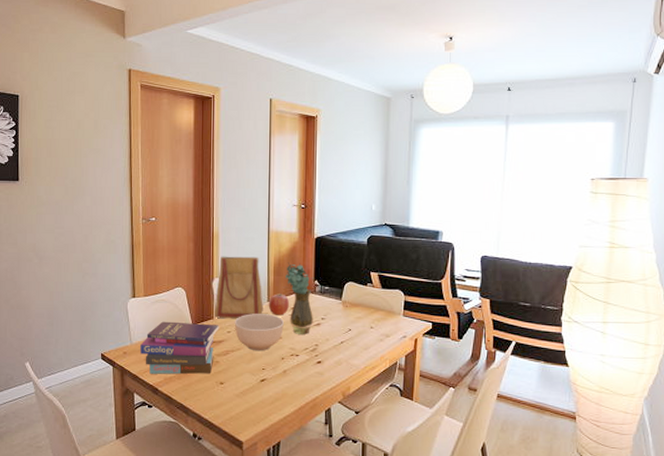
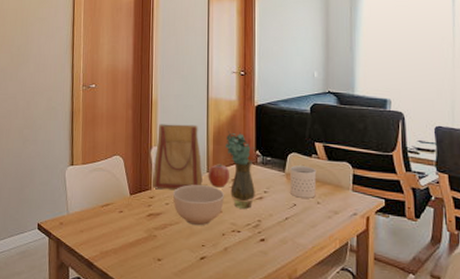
books: present [140,321,219,374] -> none [76,191,157,249]
mug: none [346,294,371,324] -> present [290,165,317,198]

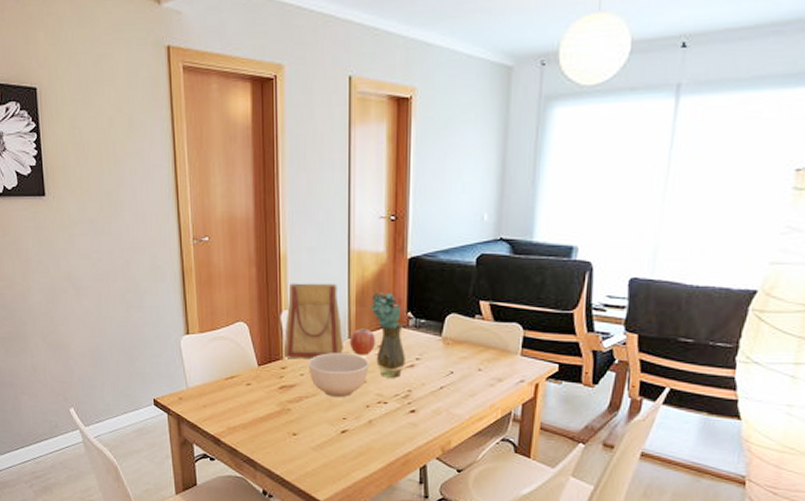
mug: present [290,165,317,198] -> none [447,328,480,365]

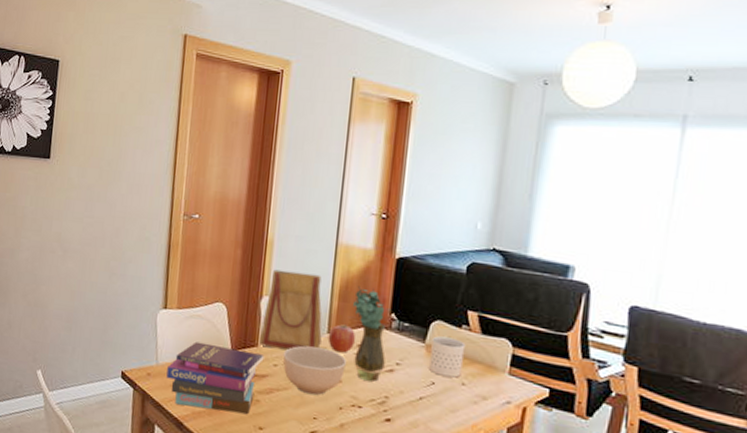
books: none [198,362,290,423] -> present [166,341,265,414]
mug: none [447,328,480,365] -> present [429,336,466,378]

